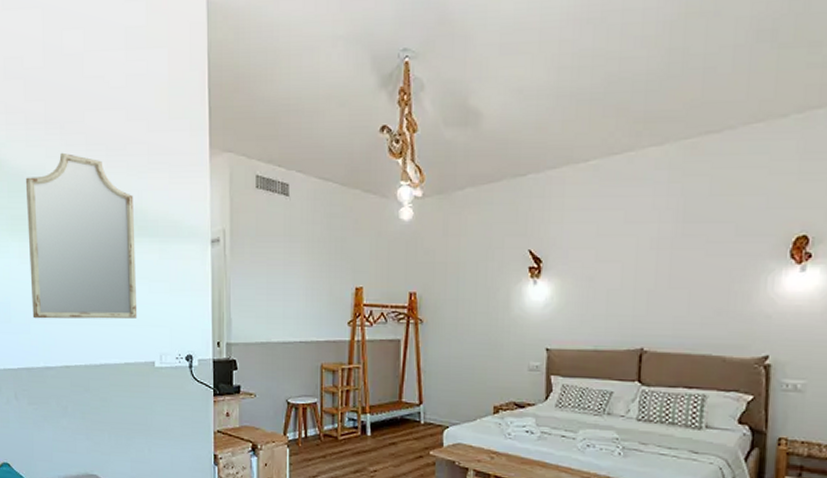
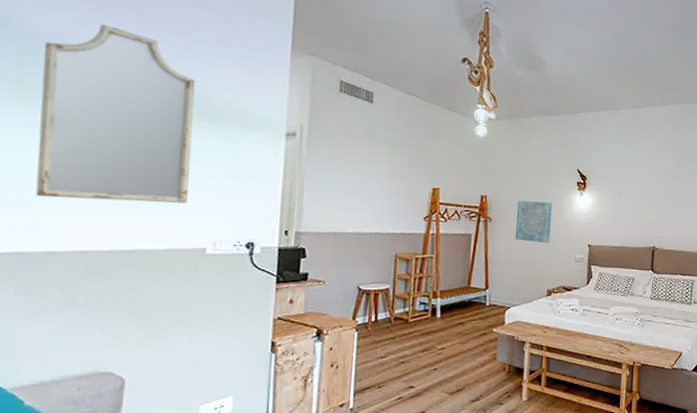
wall art: none [451,296,498,349] -> present [515,200,553,244]

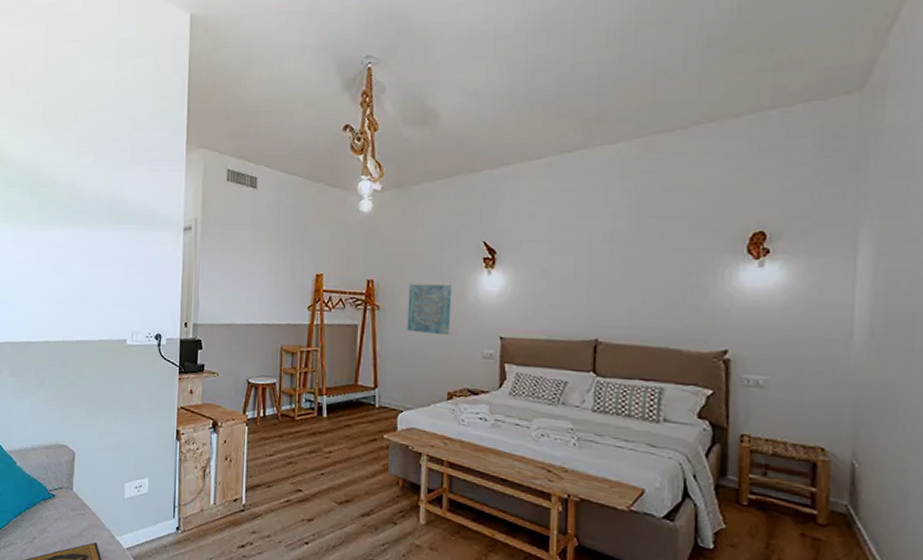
home mirror: present [35,24,196,203] -> none [19,148,116,299]

